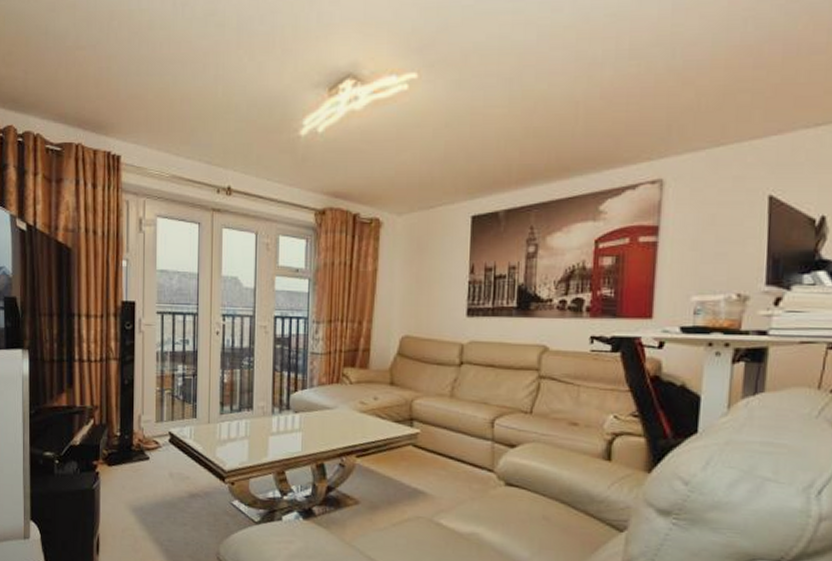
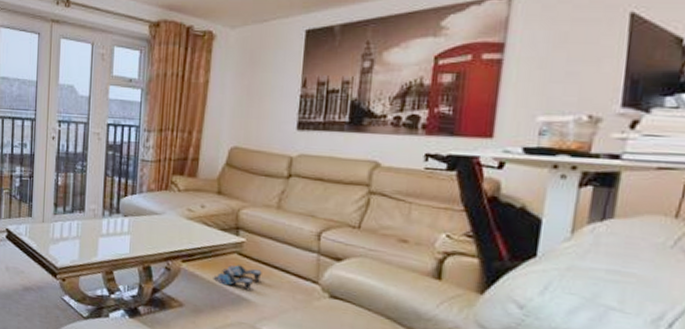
slippers: none [388,457,438,484] -> present [213,265,262,291]

